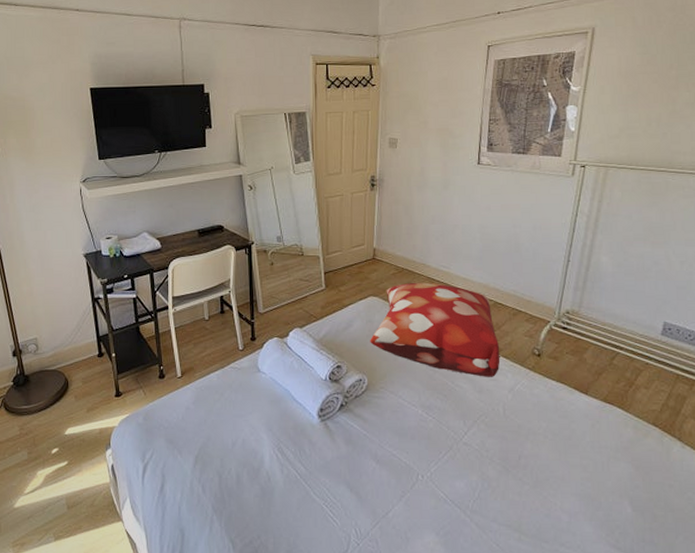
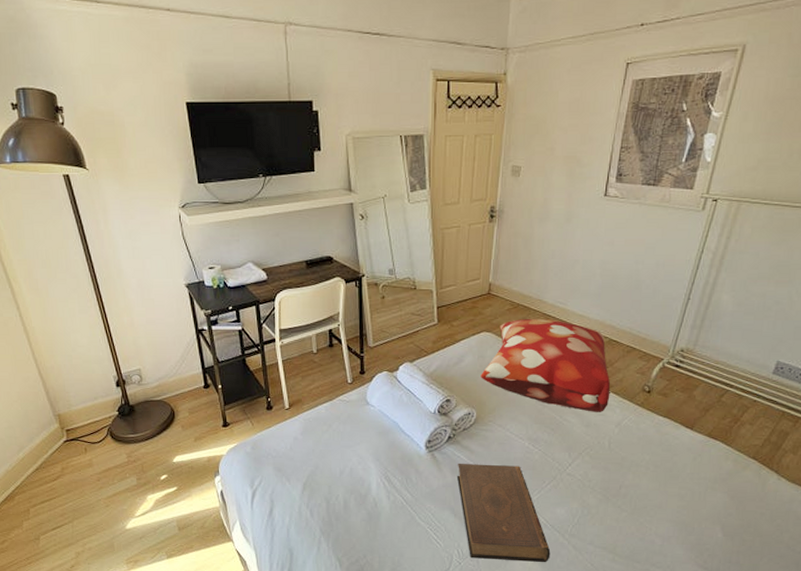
book: none [350,433,453,543] -> present [456,464,551,563]

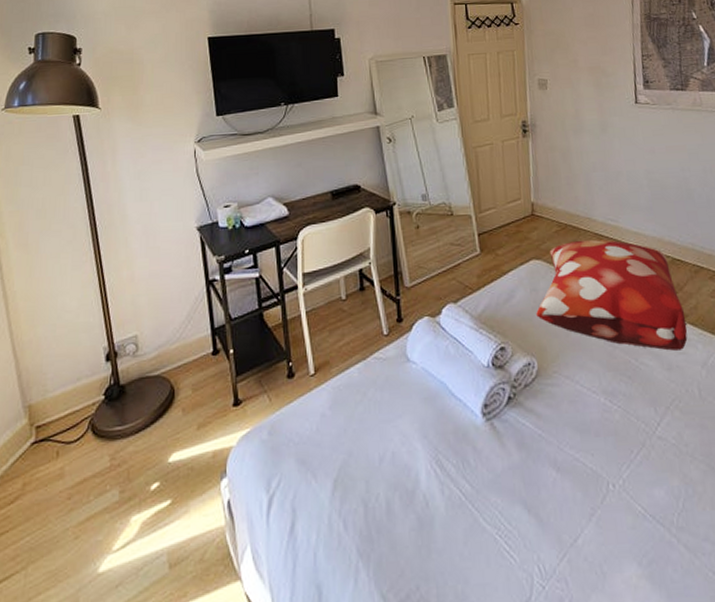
book: present [456,464,551,563] -> none [524,431,659,578]

